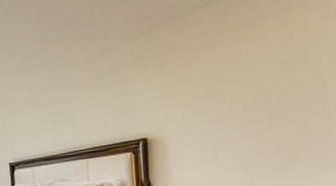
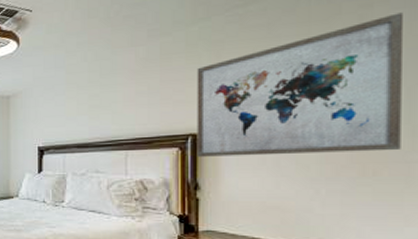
wall art: none [143,13,318,159] -> present [197,12,402,157]

